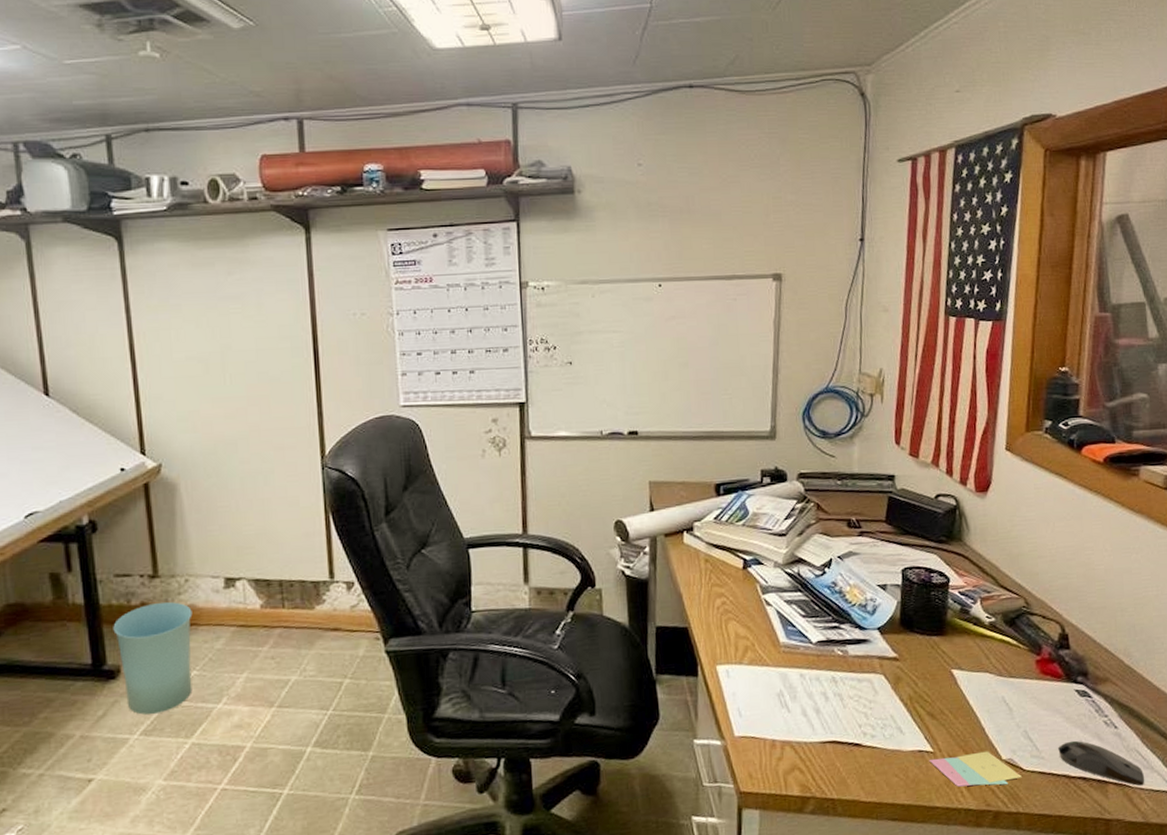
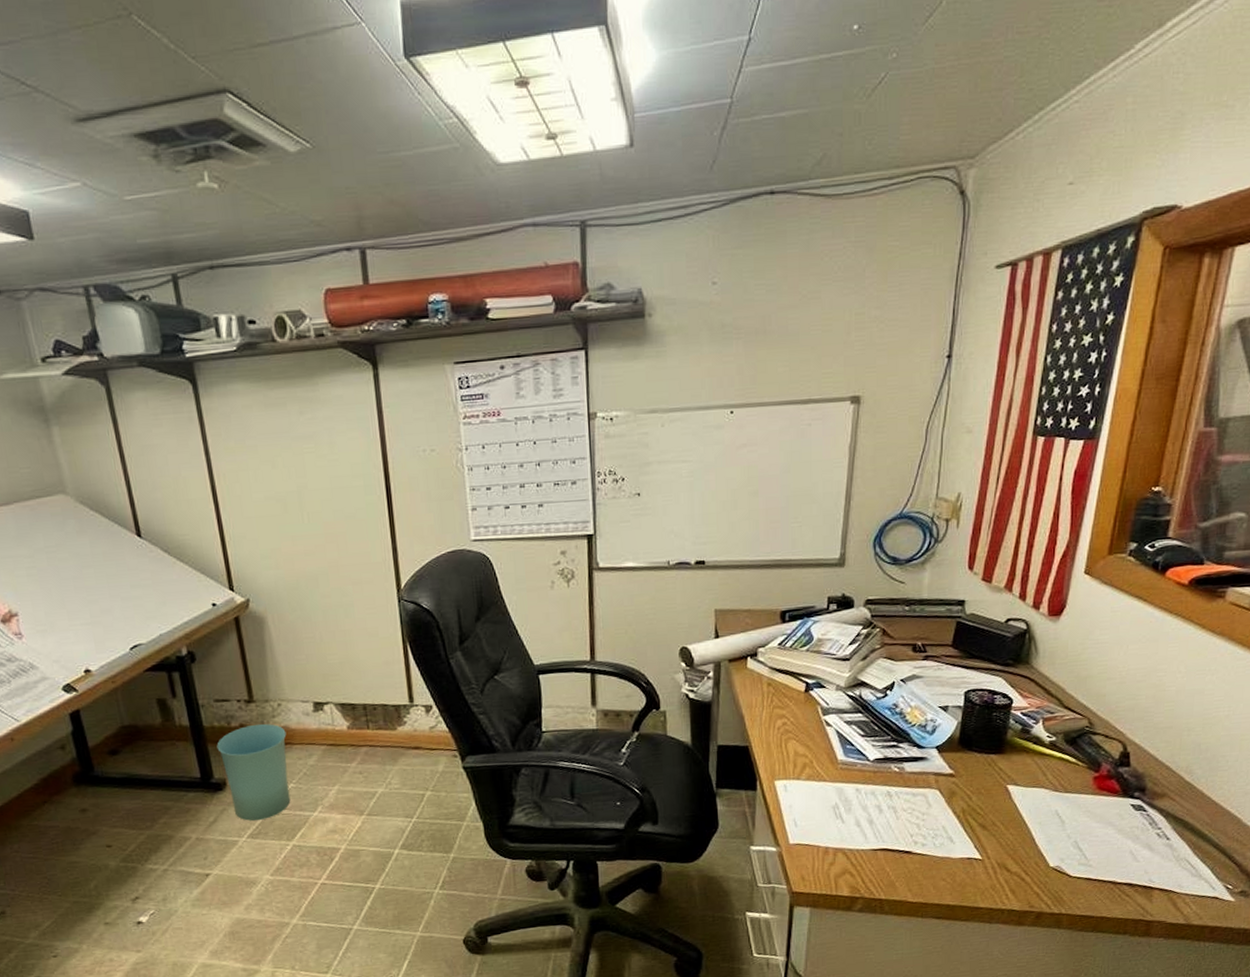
sticky notes: present [929,751,1022,787] -> none [977,859,1068,890]
computer mouse: present [1058,740,1145,786] -> none [1107,850,1192,892]

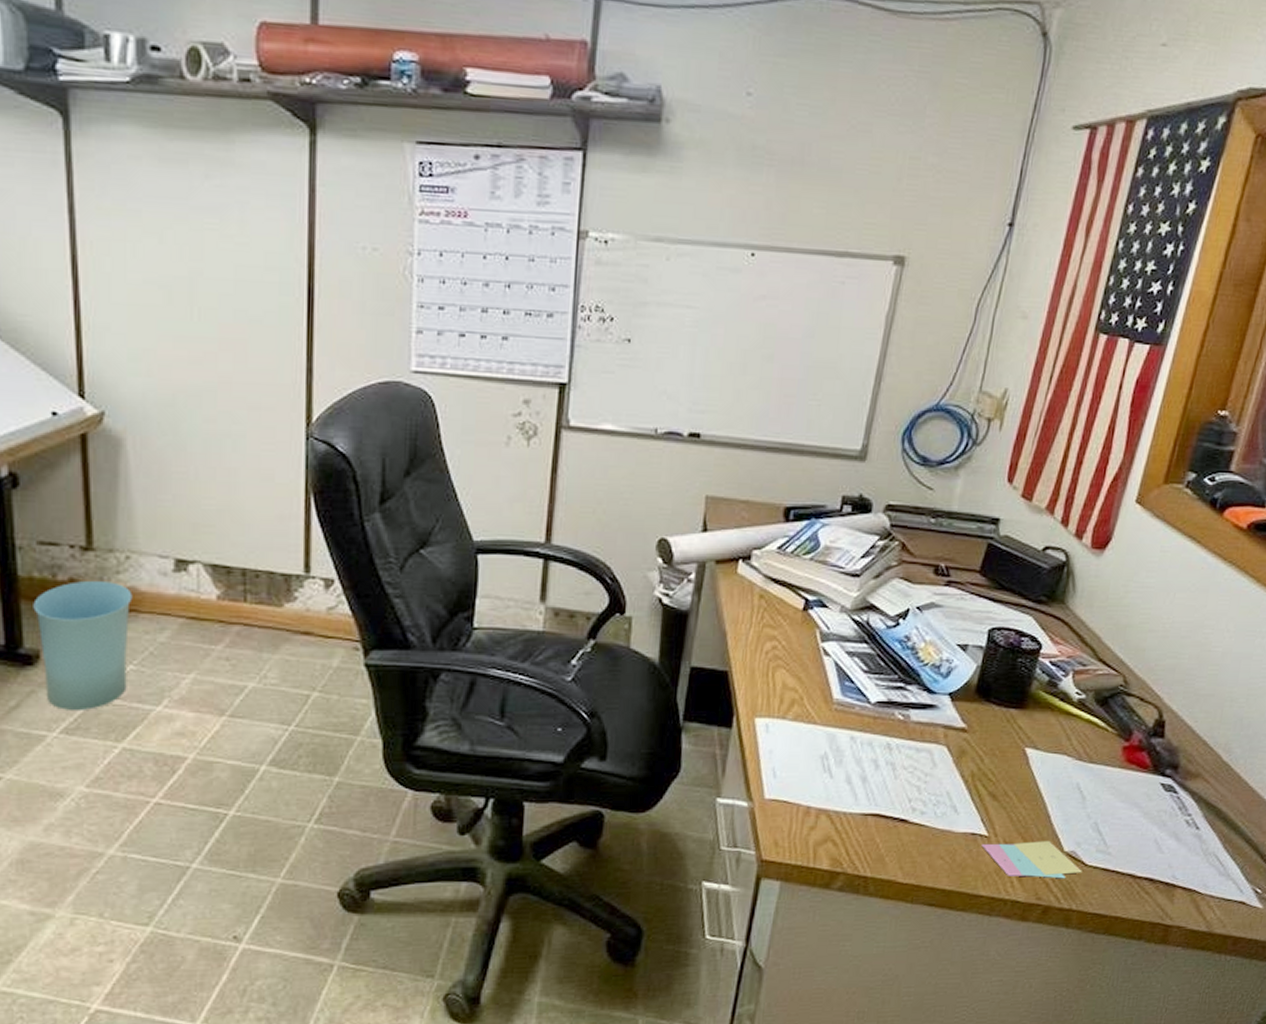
sticky notes: none [977,859,1068,890] -> present [981,840,1082,879]

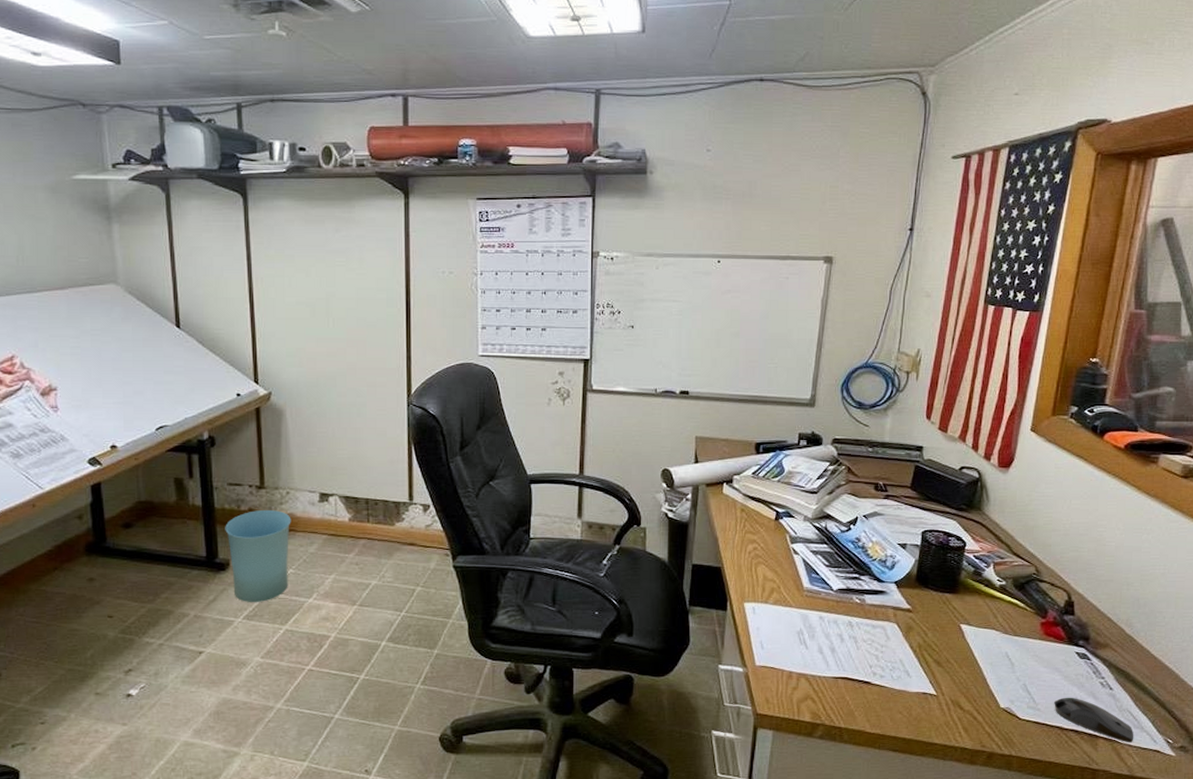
sticky notes: present [981,840,1082,879] -> none [932,699,1017,730]
computer mouse: none [1128,838,1218,893] -> present [1054,697,1134,743]

